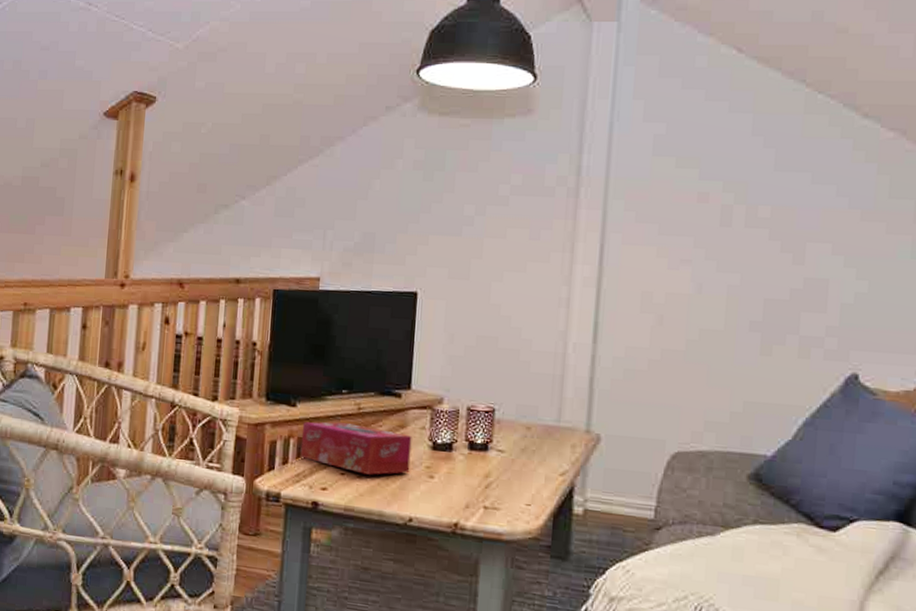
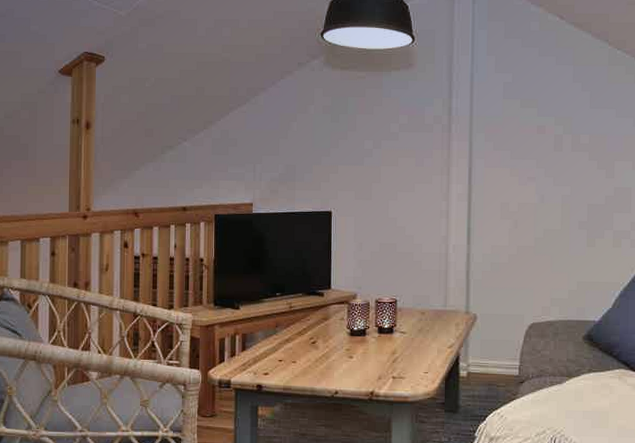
tissue box: present [300,422,412,475] -> none [245,319,334,360]

